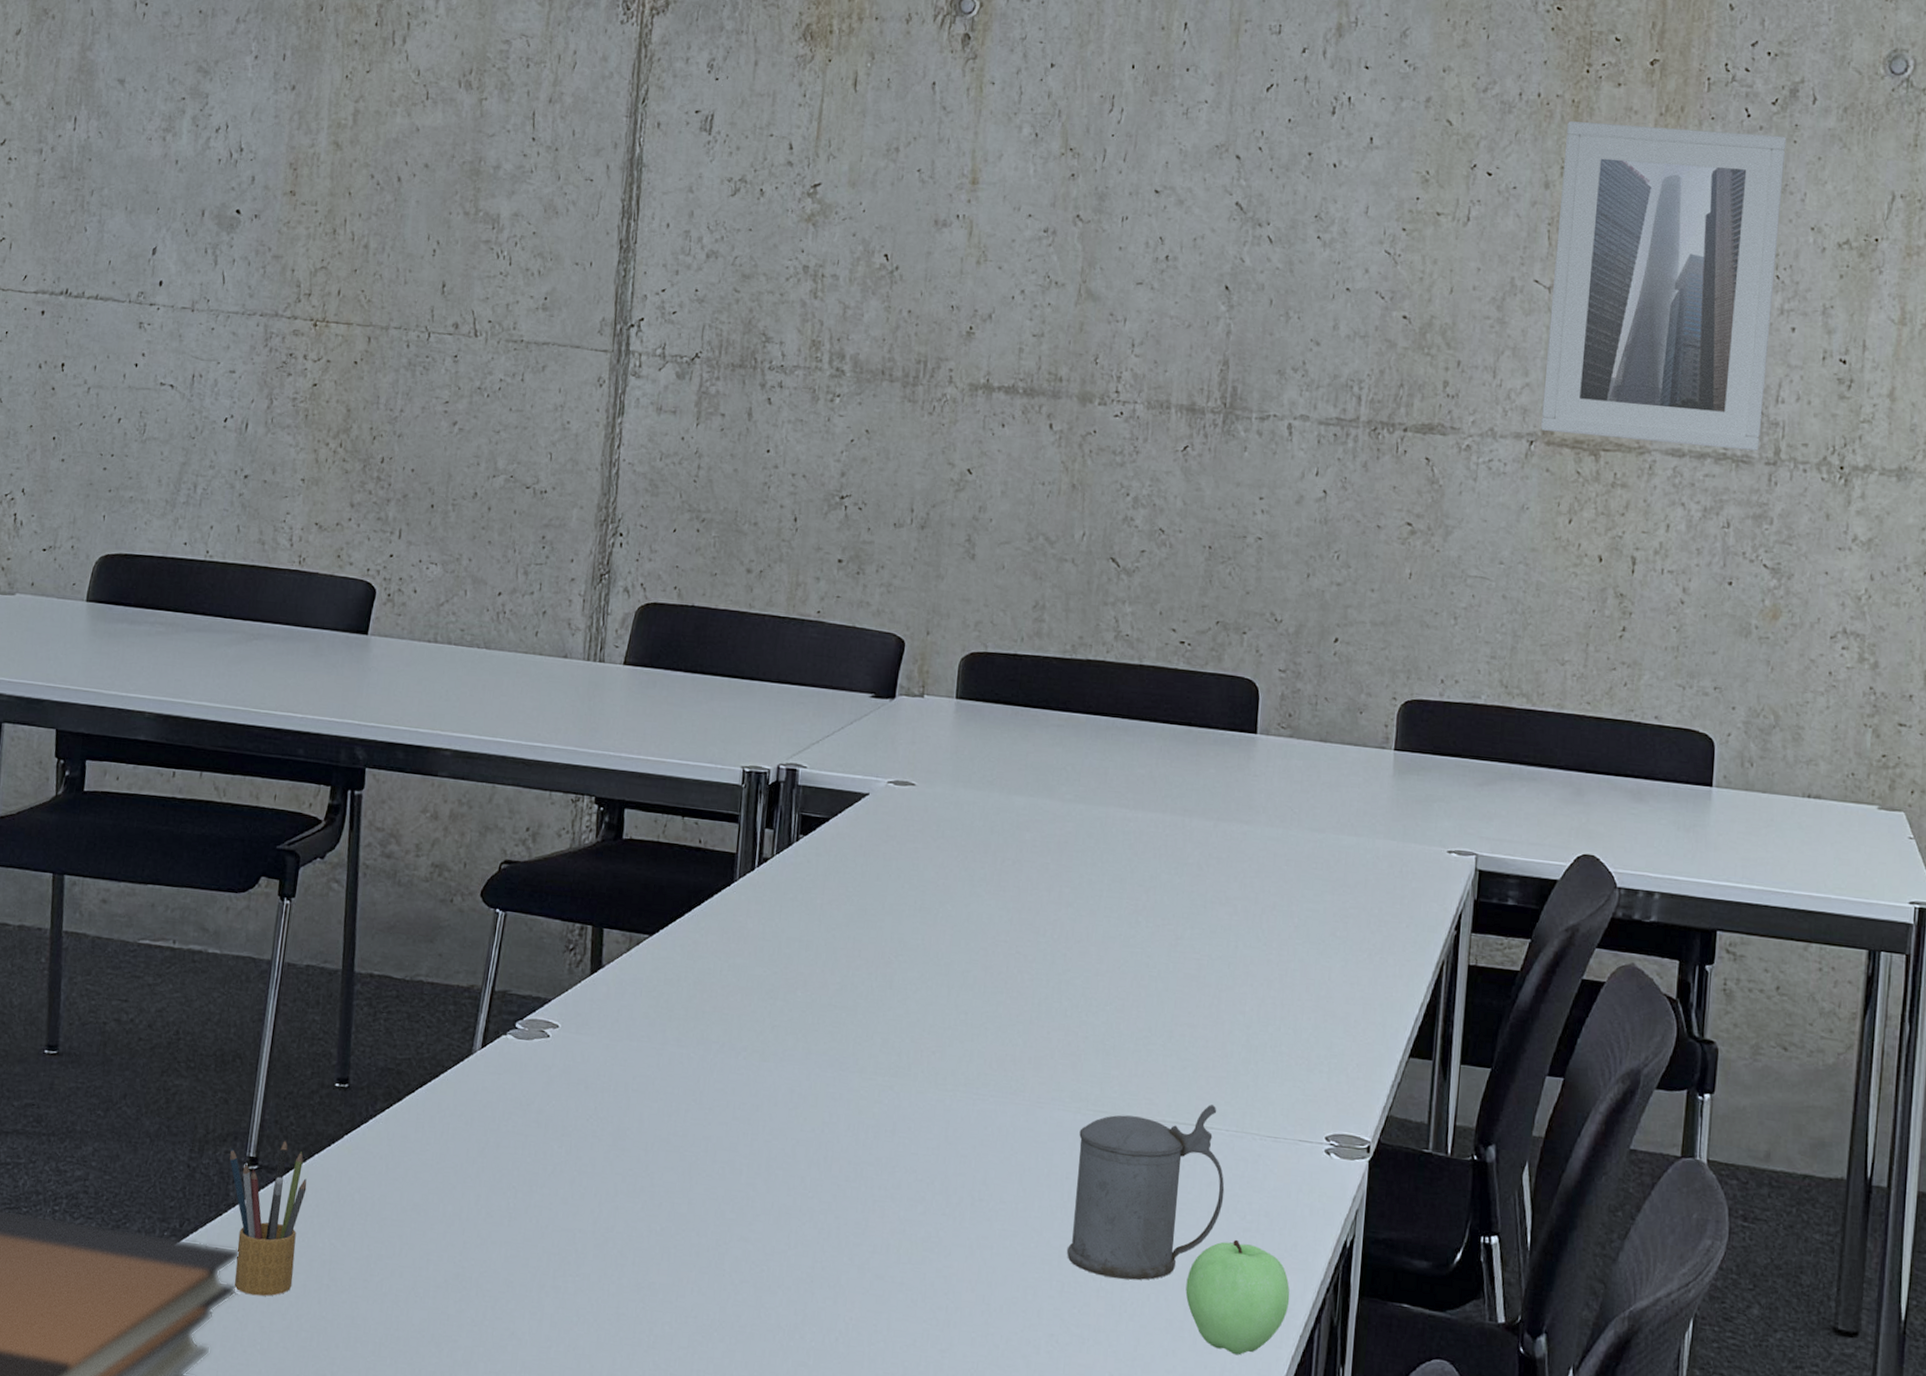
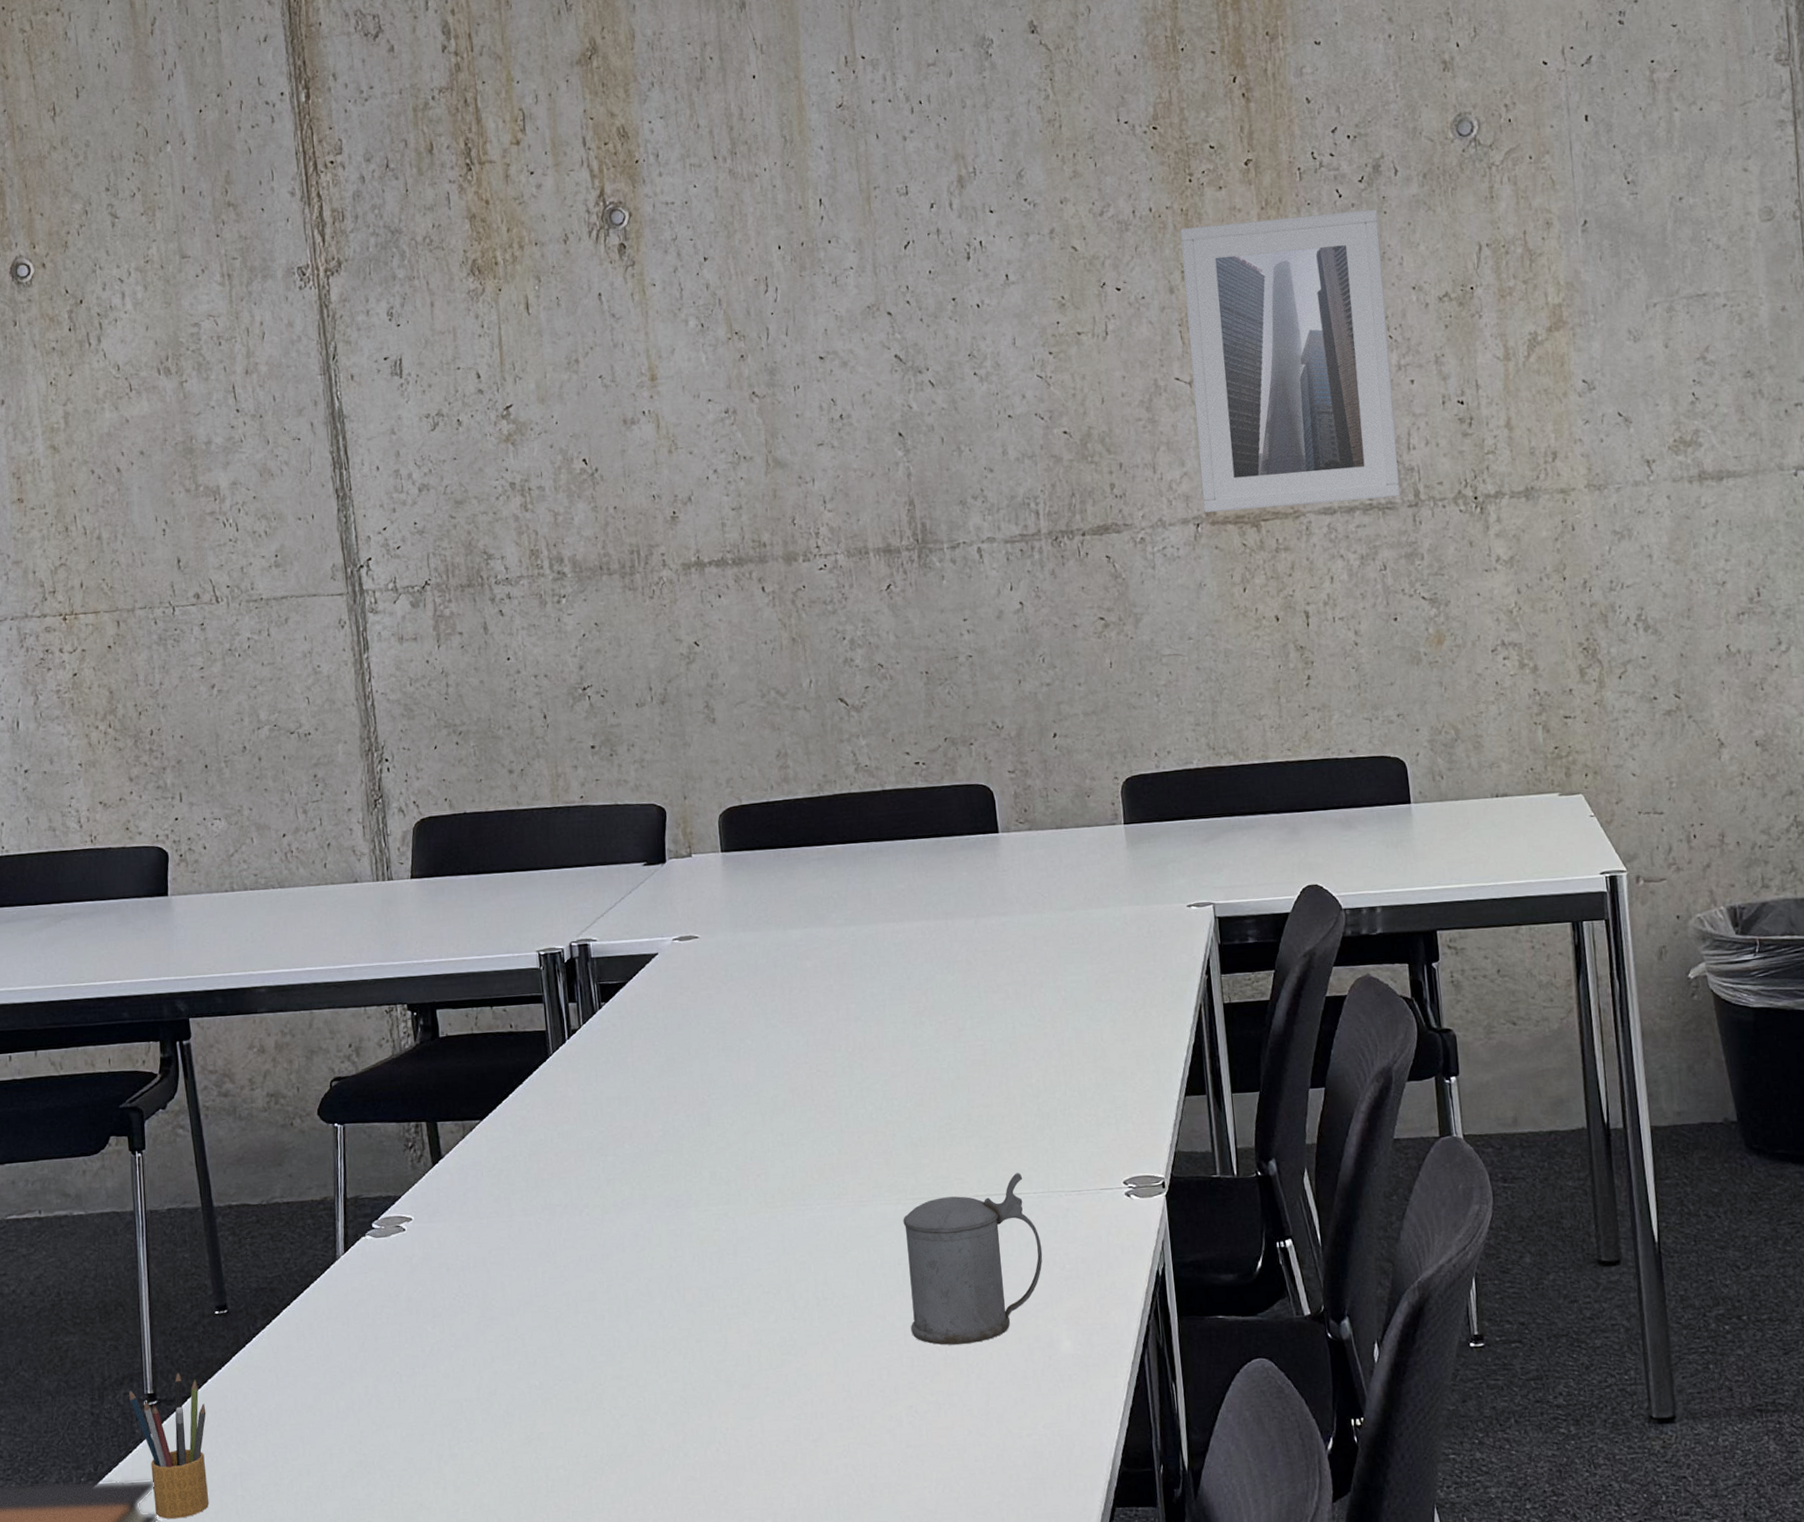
apple: present [1185,1239,1290,1355] -> none [1022,1288,1118,1391]

